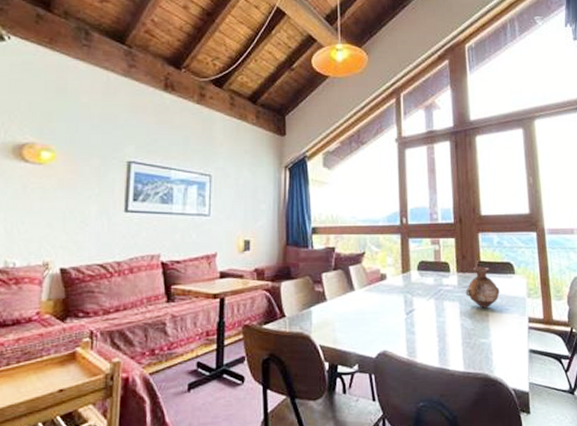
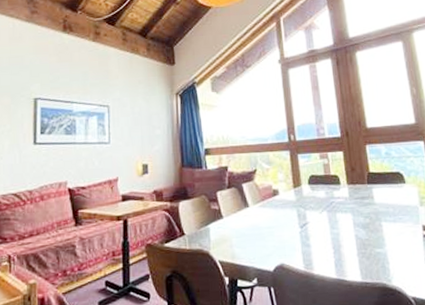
vase: present [465,266,500,308] -> none [357,177,392,218]

